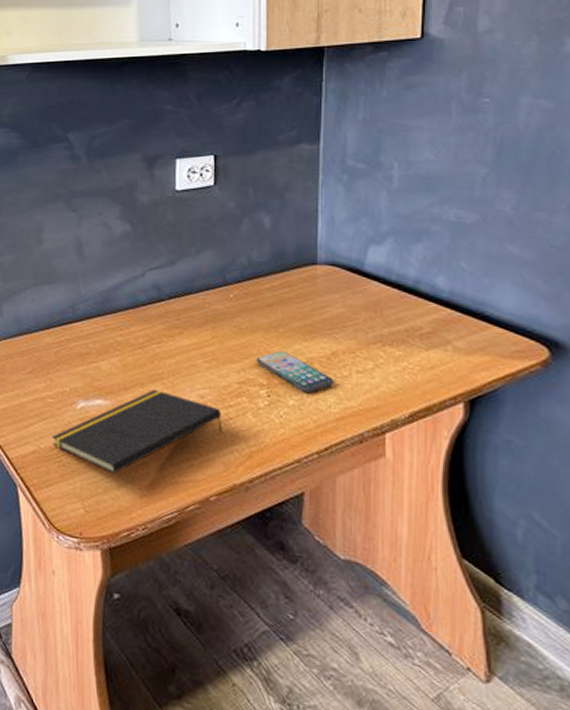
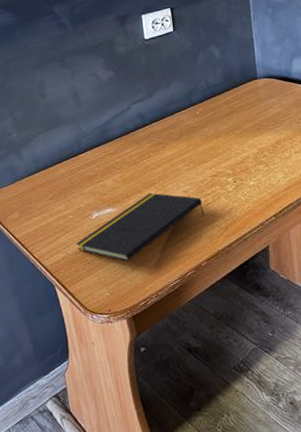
smartphone: present [256,350,334,394] -> none [222,146,280,175]

